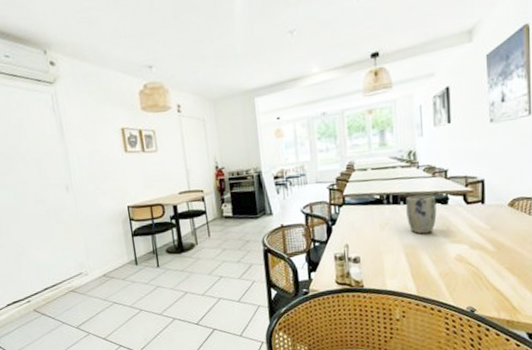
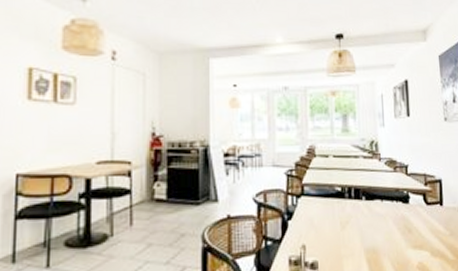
plant pot: present [406,195,437,234] -> none [368,191,399,236]

